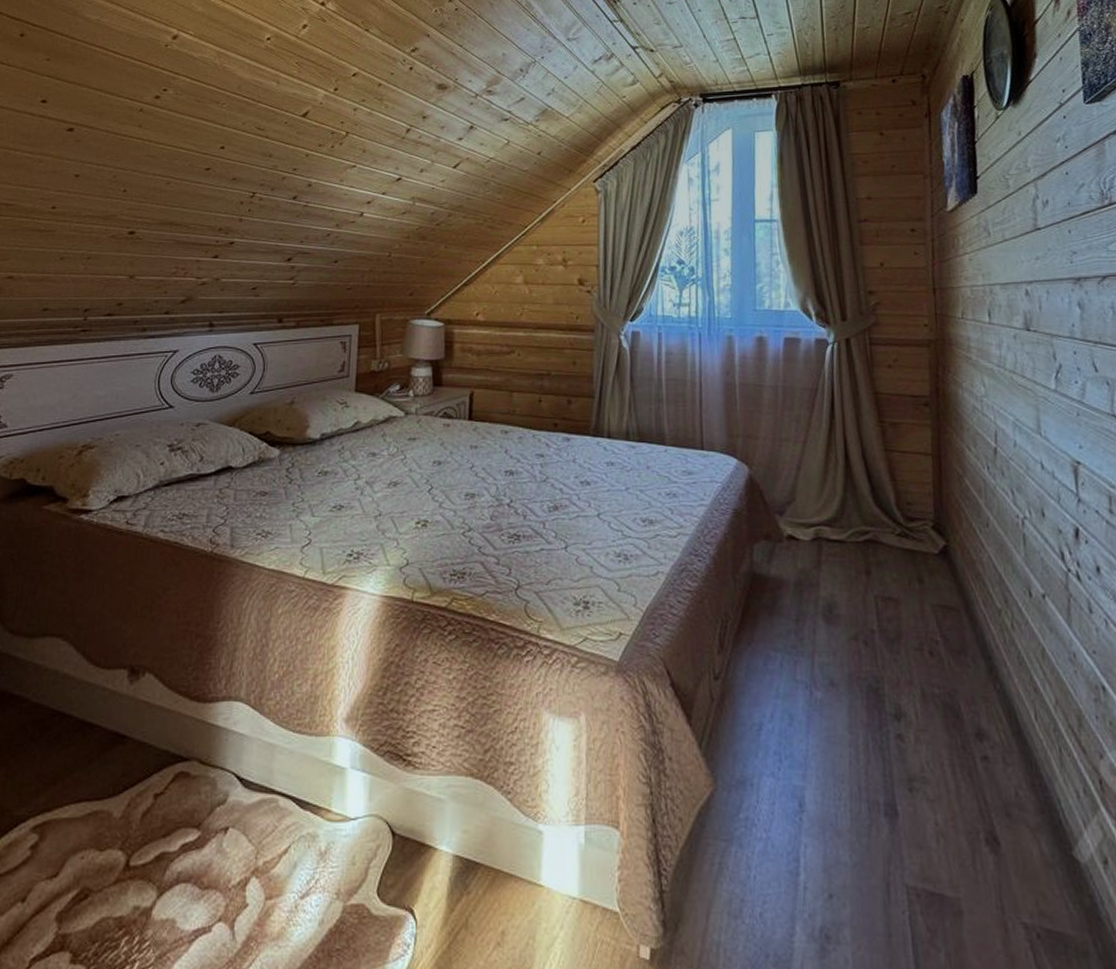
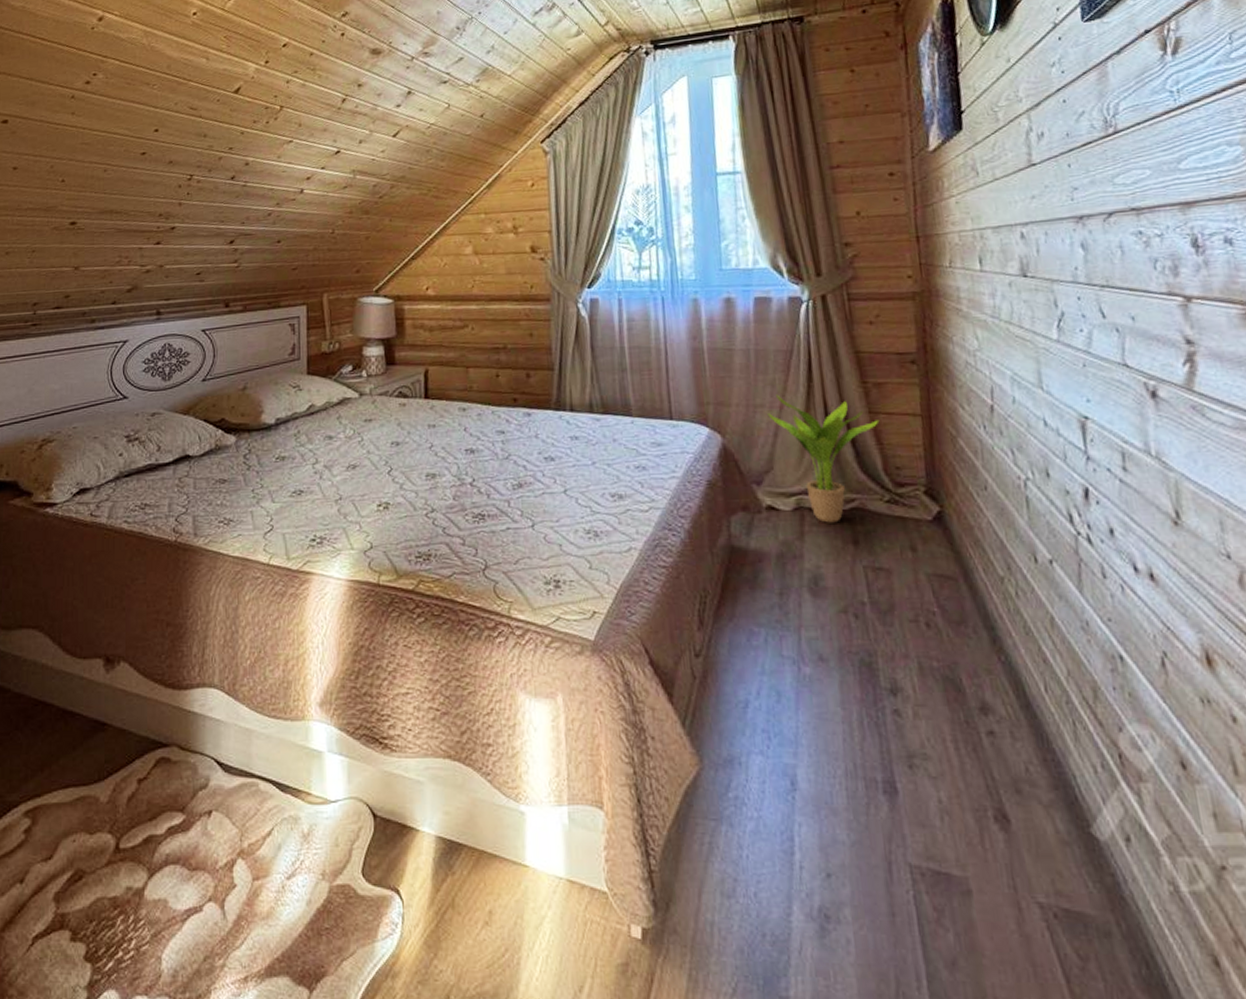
potted plant: none [792,430,894,554] -> present [767,394,880,523]

